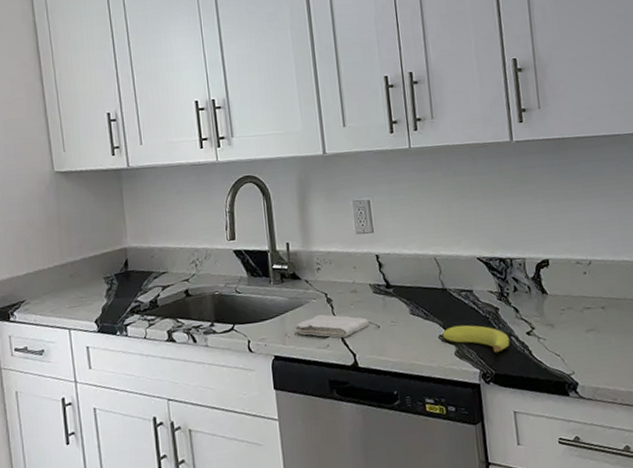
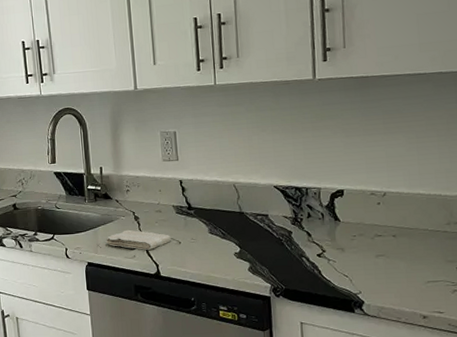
fruit: present [442,325,510,353] -> none [237,245,301,271]

